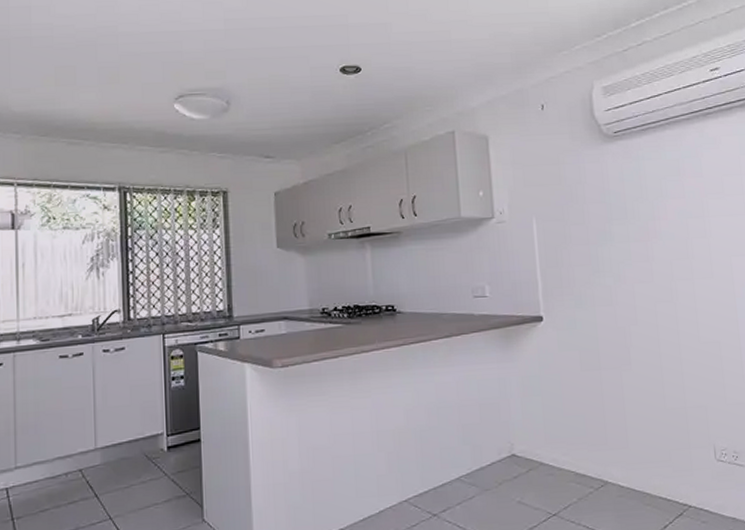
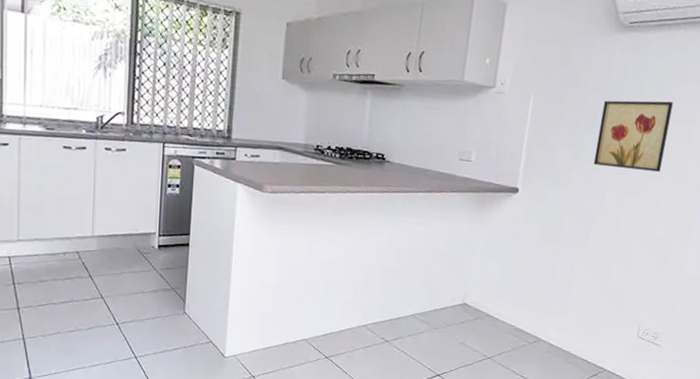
wall art: none [608,200,687,277] -> present [593,100,673,172]

